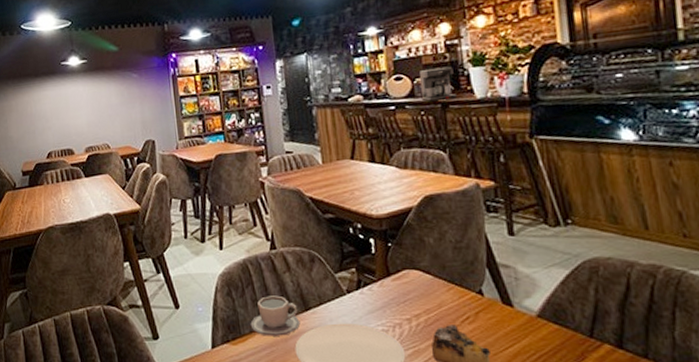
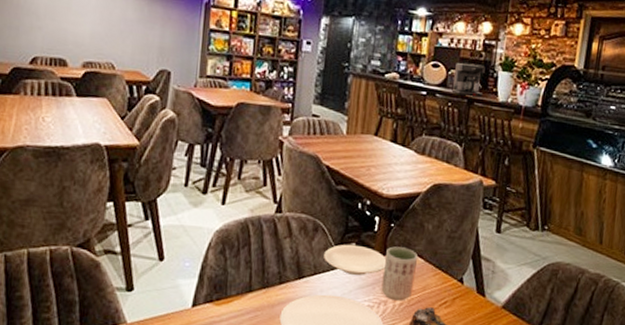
cup: present [250,295,301,337] -> none [238,259,291,302]
saucer: none [324,270,392,300] -> present [322,244,386,275]
cup: none [389,265,428,322] -> present [381,246,418,301]

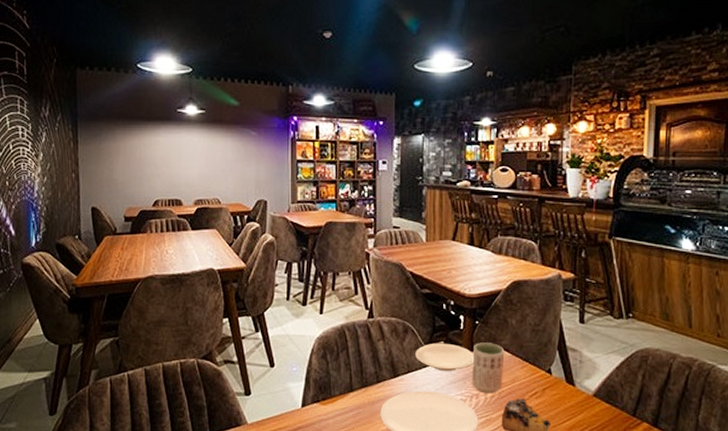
coffee maker: present [451,63,486,98] -> none [522,164,554,196]

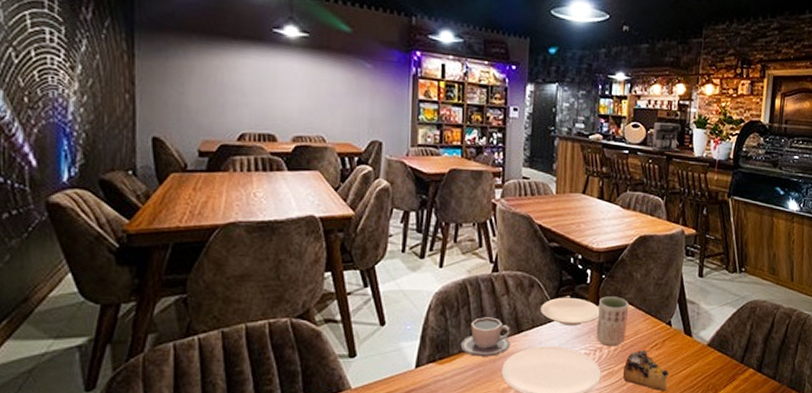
cup: none [341,361,388,400] -> present [460,317,511,358]
coffee maker: none [522,164,554,196] -> present [651,122,681,154]

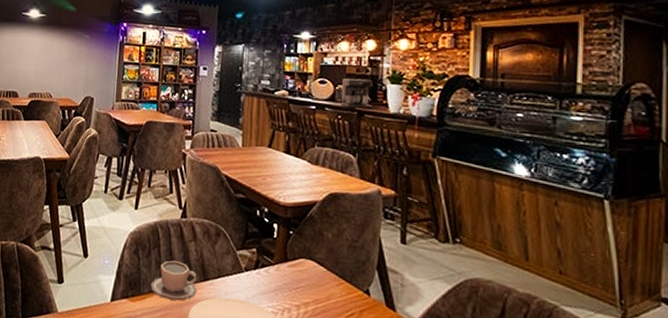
saucer: present [539,297,599,325] -> none [225,249,287,281]
cup: present [596,296,629,347] -> none [284,253,320,310]

